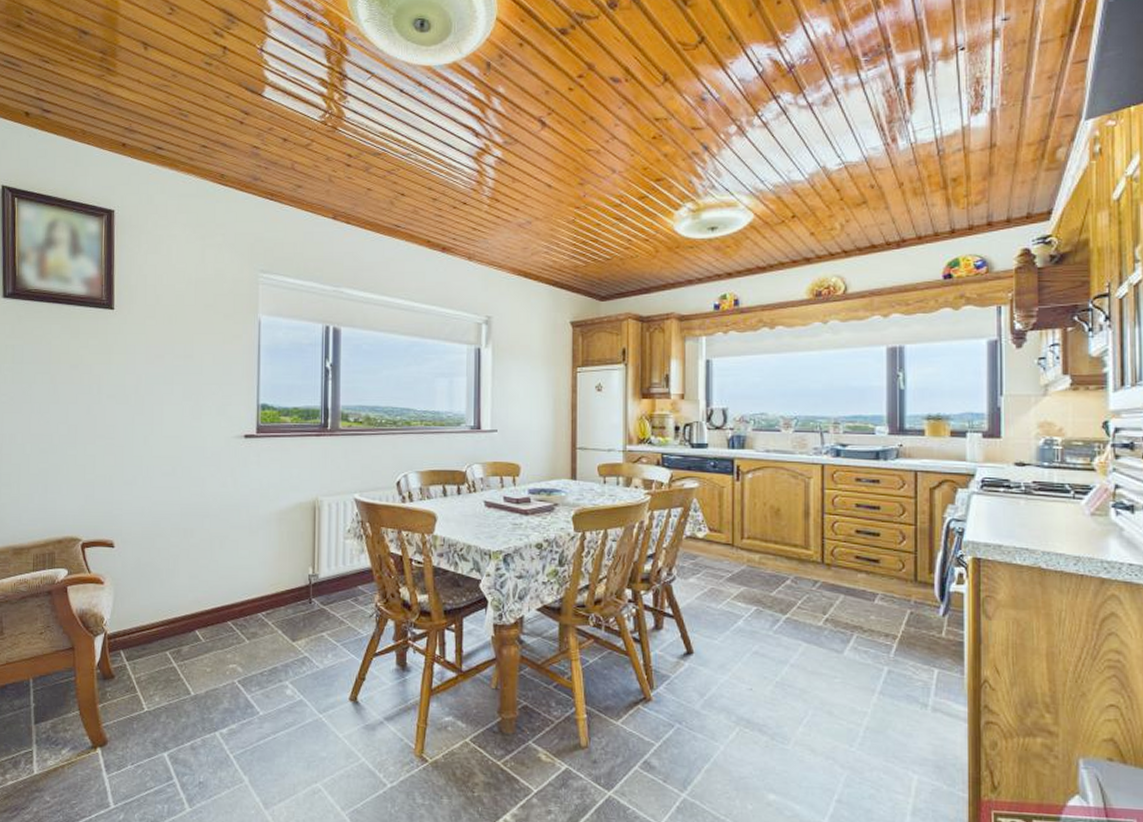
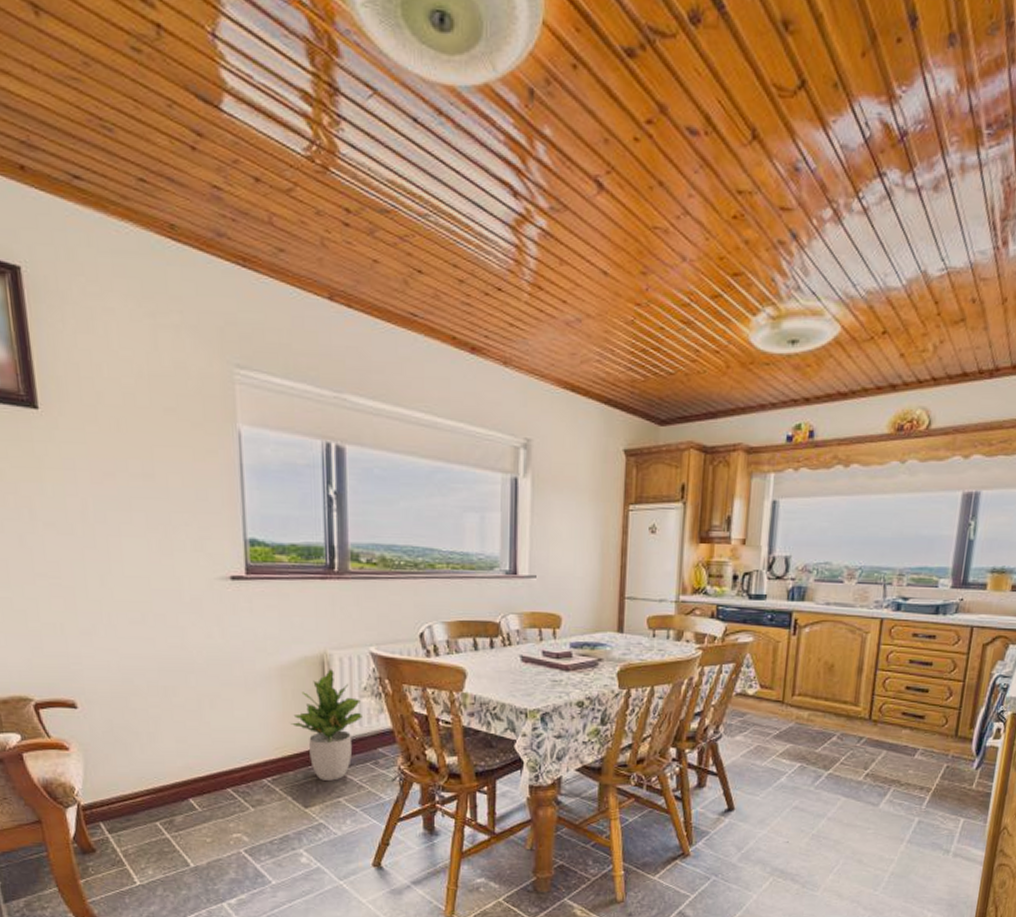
potted plant: none [285,513,346,616] -> present [291,669,362,781]

